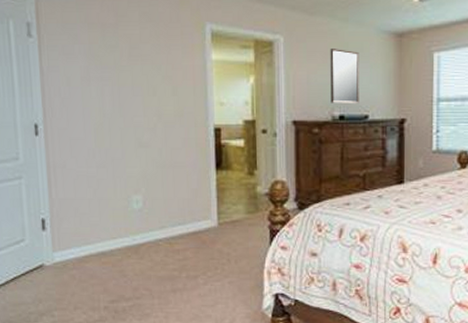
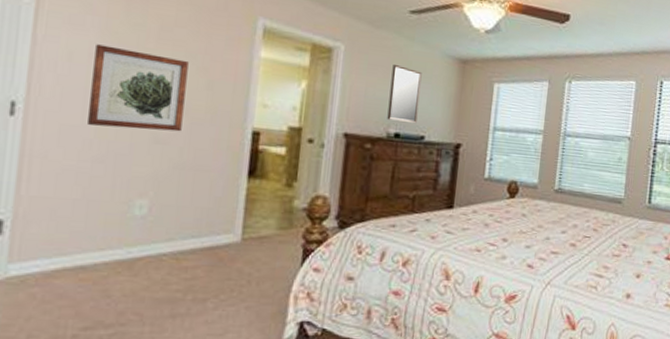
wall art: none [85,68,158,137] -> present [88,44,189,132]

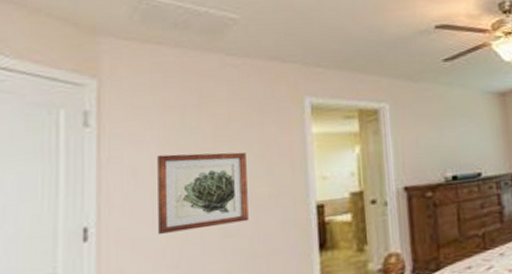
home mirror: present [387,64,422,124] -> none [437,111,471,165]

